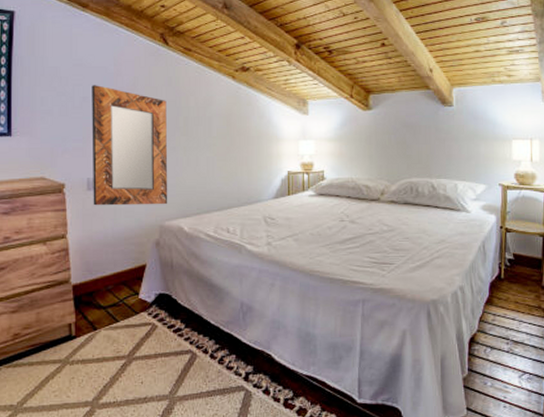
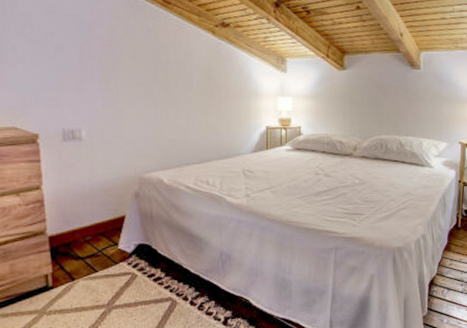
home mirror: present [92,85,168,206] -> none [66,34,148,157]

